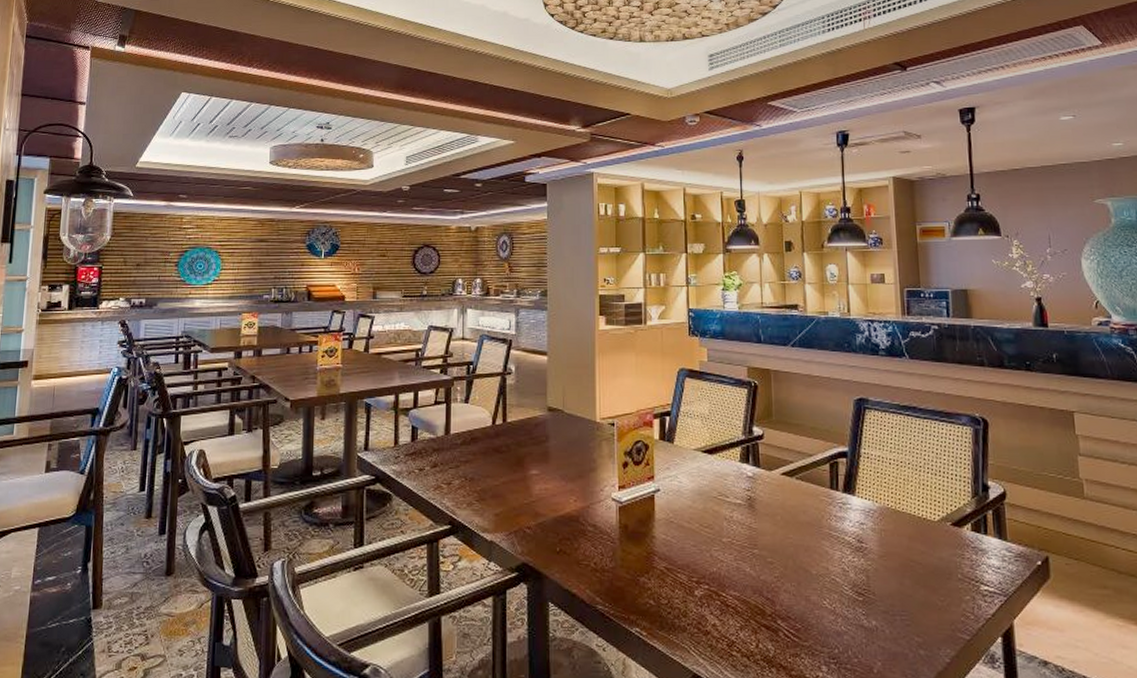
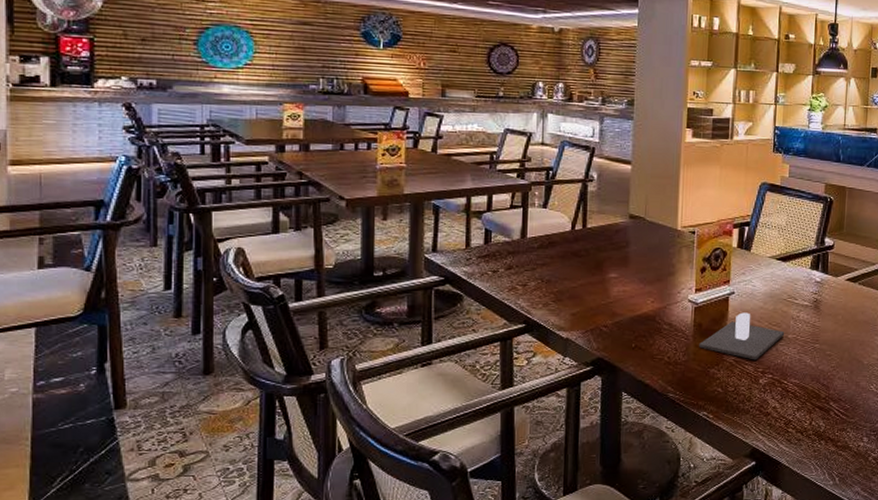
candle: none [626,512,719,568] -> present [699,312,785,360]

